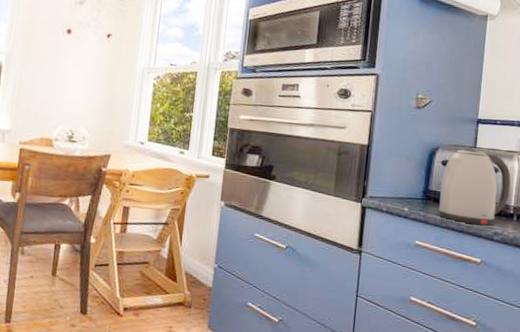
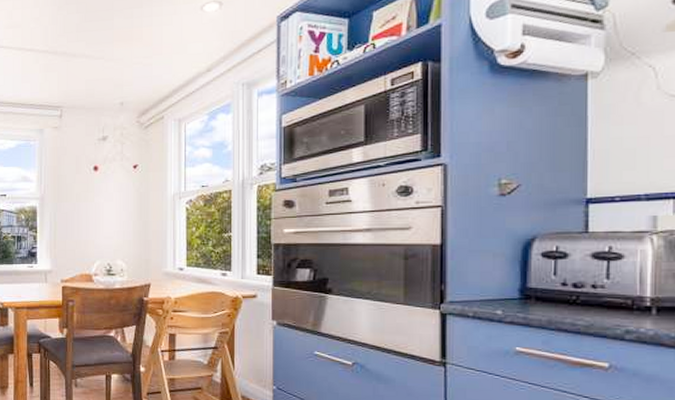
kettle: present [438,148,511,227] -> none [542,234,643,324]

